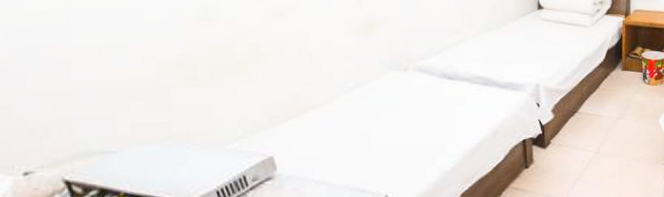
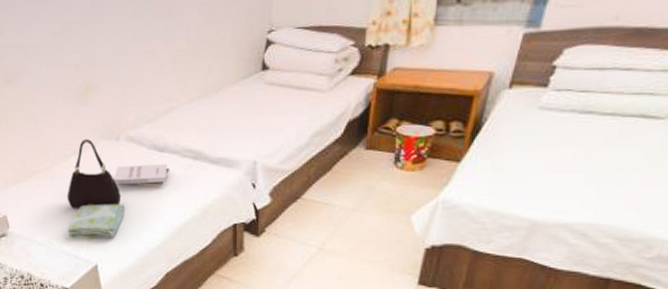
handbag: none [350,70,412,142] -> present [67,138,122,209]
towel: none [351,131,417,171] -> present [67,204,125,239]
books: none [403,91,461,114] -> present [114,164,170,188]

